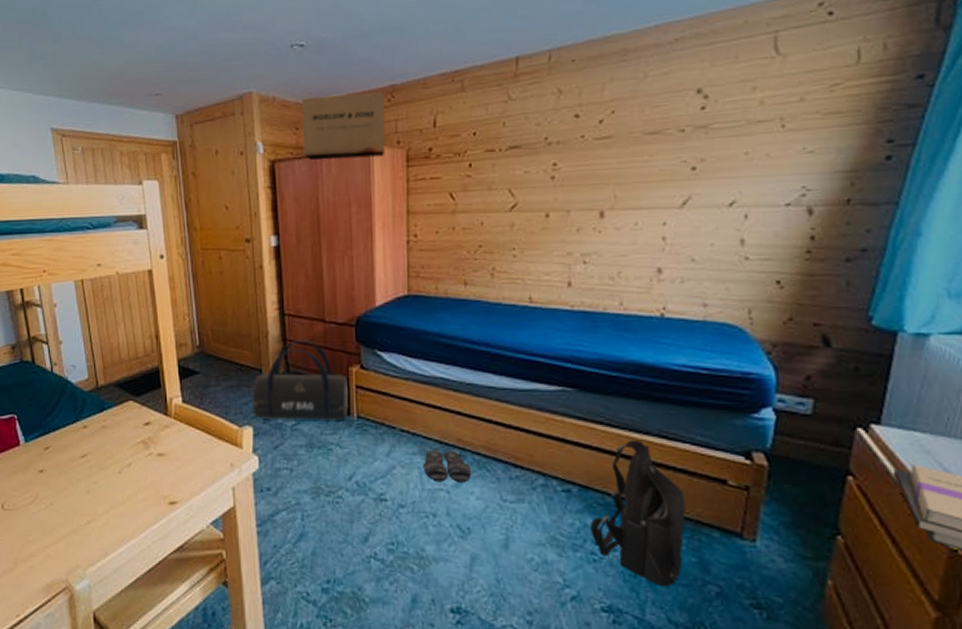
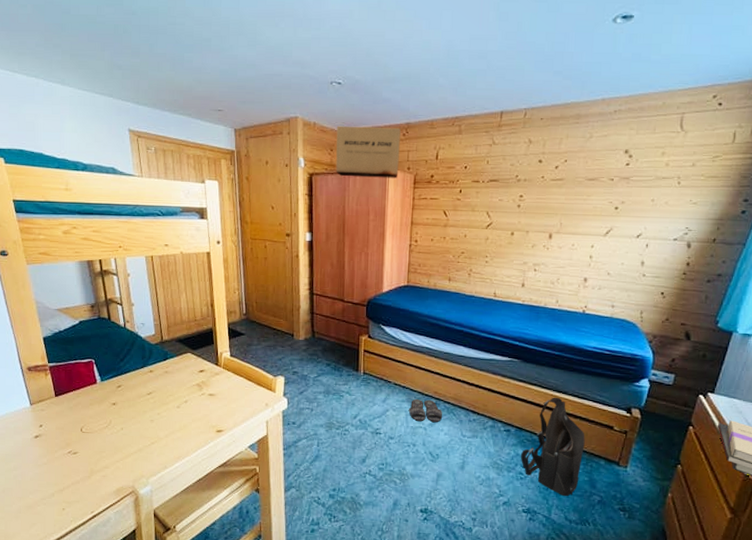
duffel bag: present [252,340,348,420] -> none [285,314,358,375]

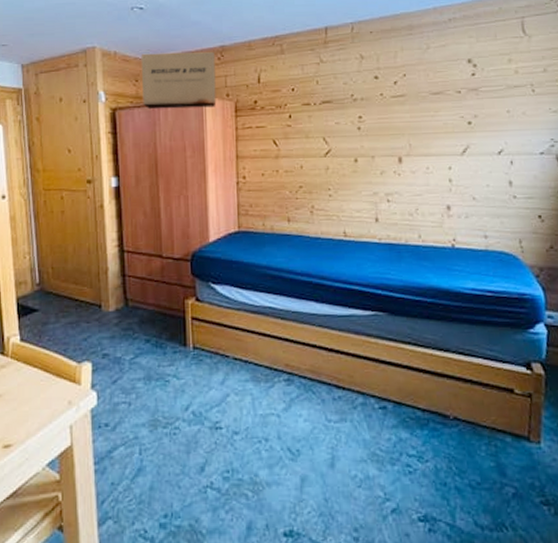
slippers: present [408,399,442,423] -> none [254,376,298,407]
shoulder bag: present [520,397,585,497] -> none [404,357,484,493]

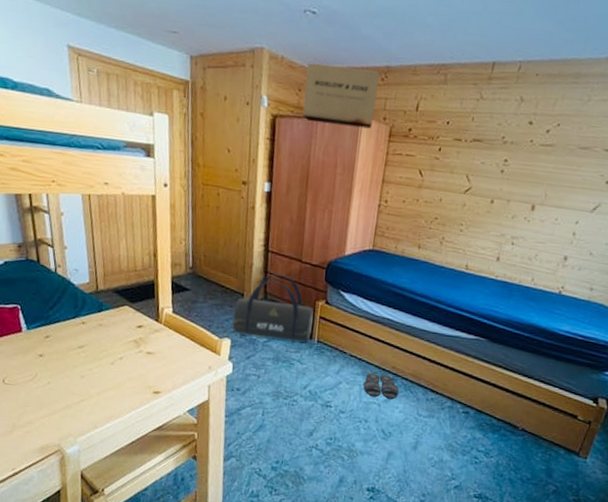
duffel bag: none [91,275,184,354] -> present [232,273,314,342]
slippers: none [254,376,298,407] -> present [363,373,399,400]

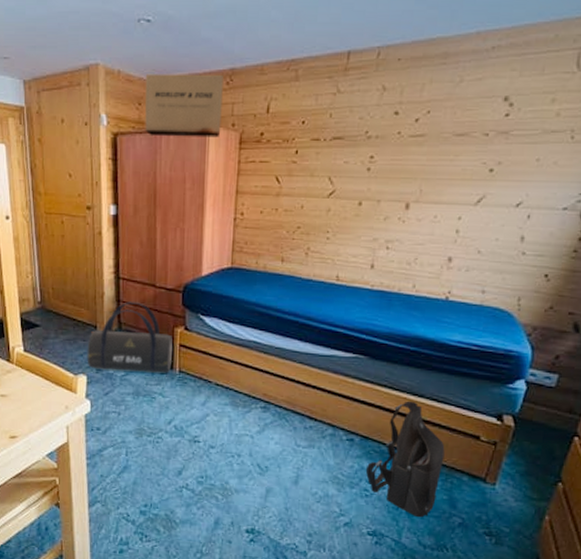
slippers: present [363,373,399,400] -> none [232,402,273,430]
shoulder bag: none [477,381,547,484] -> present [365,400,445,518]

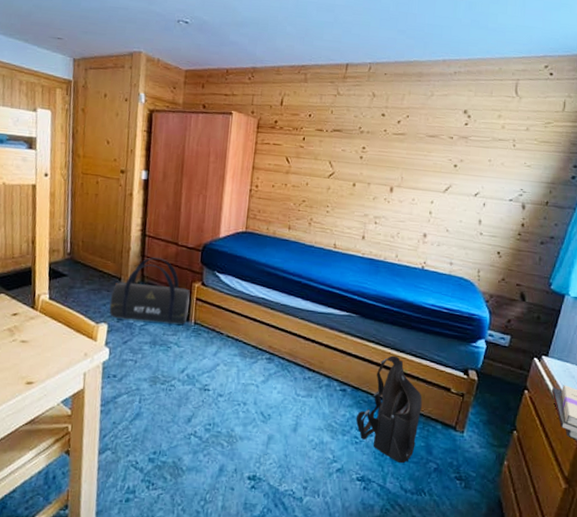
box: present [145,74,223,138] -> none [177,64,246,122]

